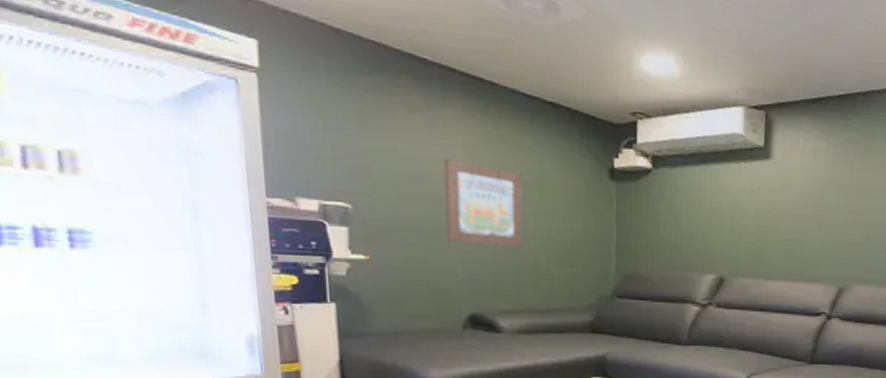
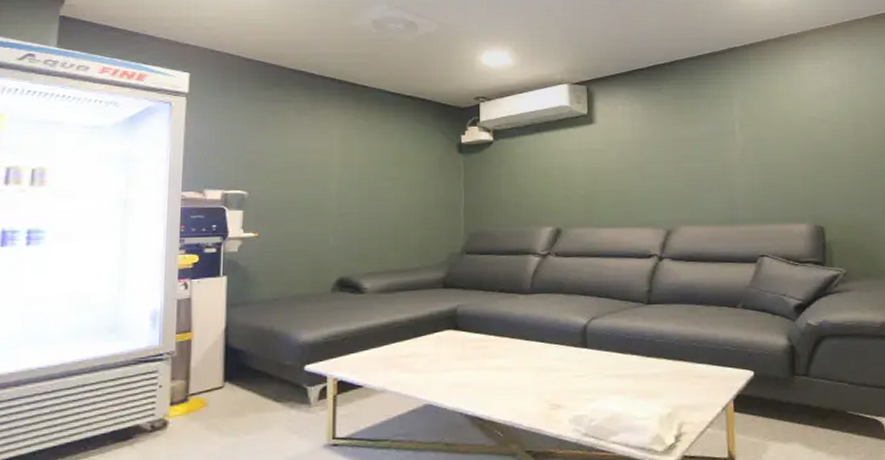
wall art: present [443,159,524,248] -> none [321,148,386,217]

